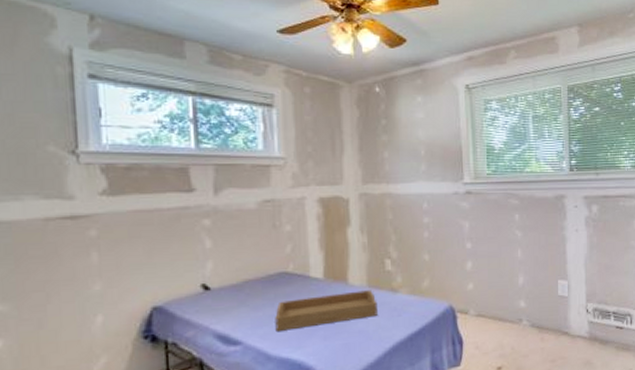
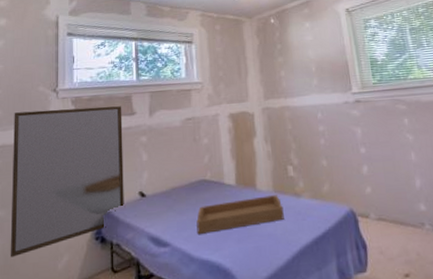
home mirror: none [10,178,182,361] -> present [10,106,124,258]

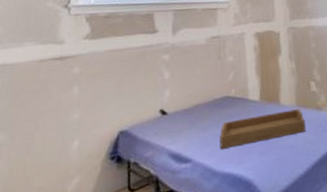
home mirror: present [10,106,124,258] -> none [10,23,143,183]

